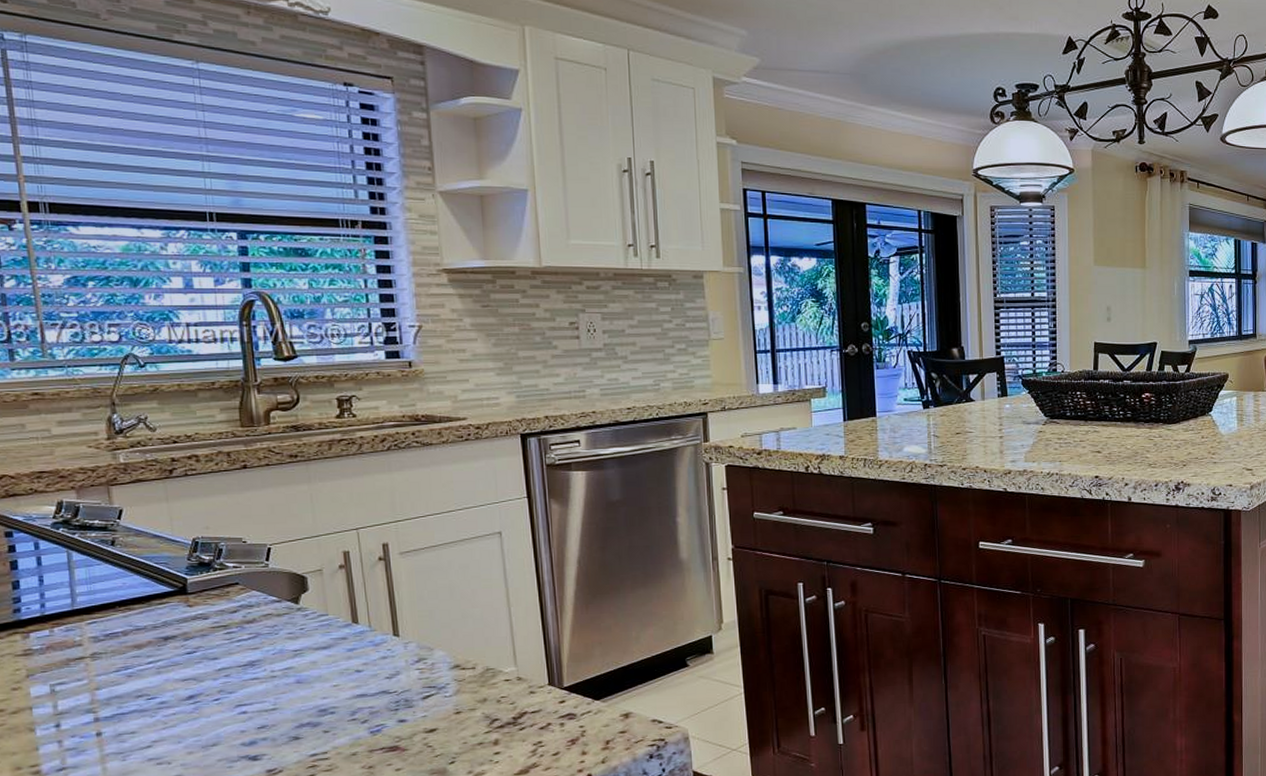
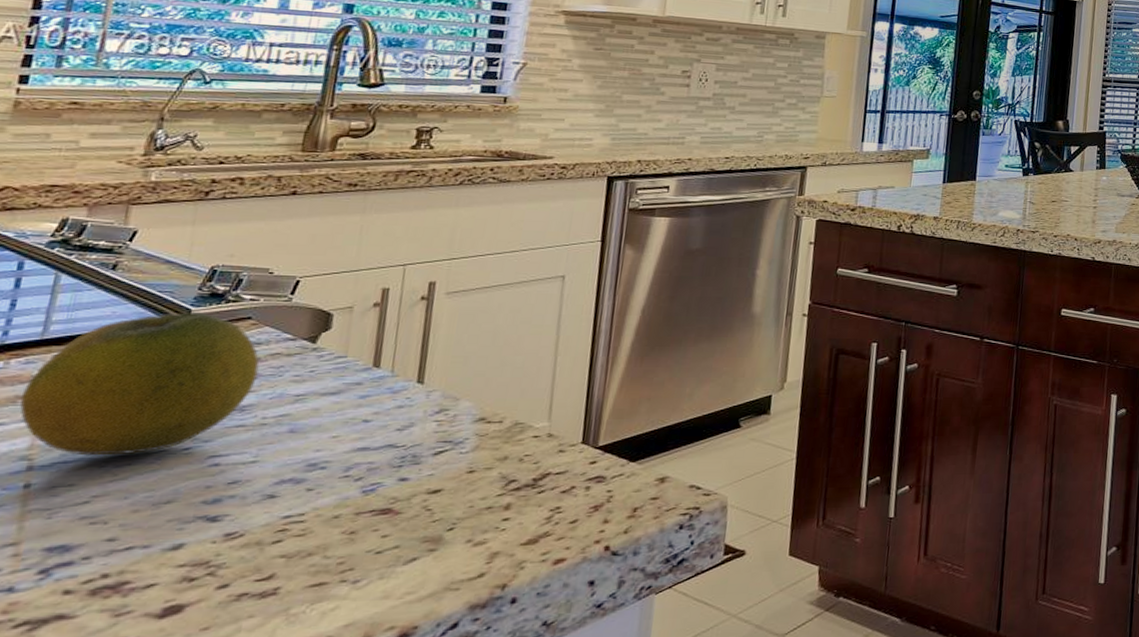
fruit: none [71,580,258,708] -> present [19,311,260,456]

